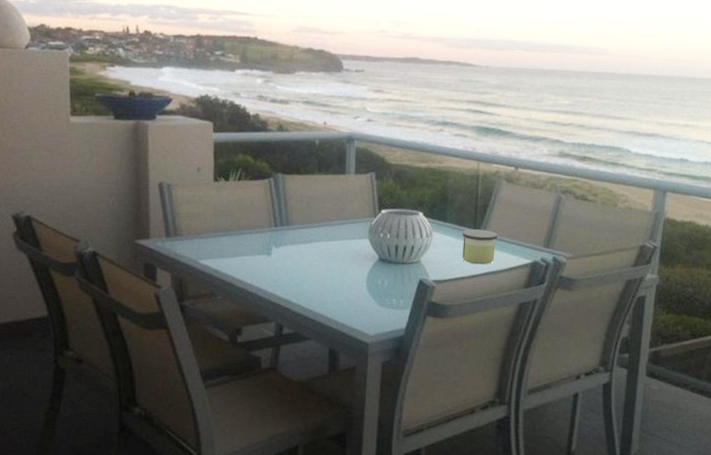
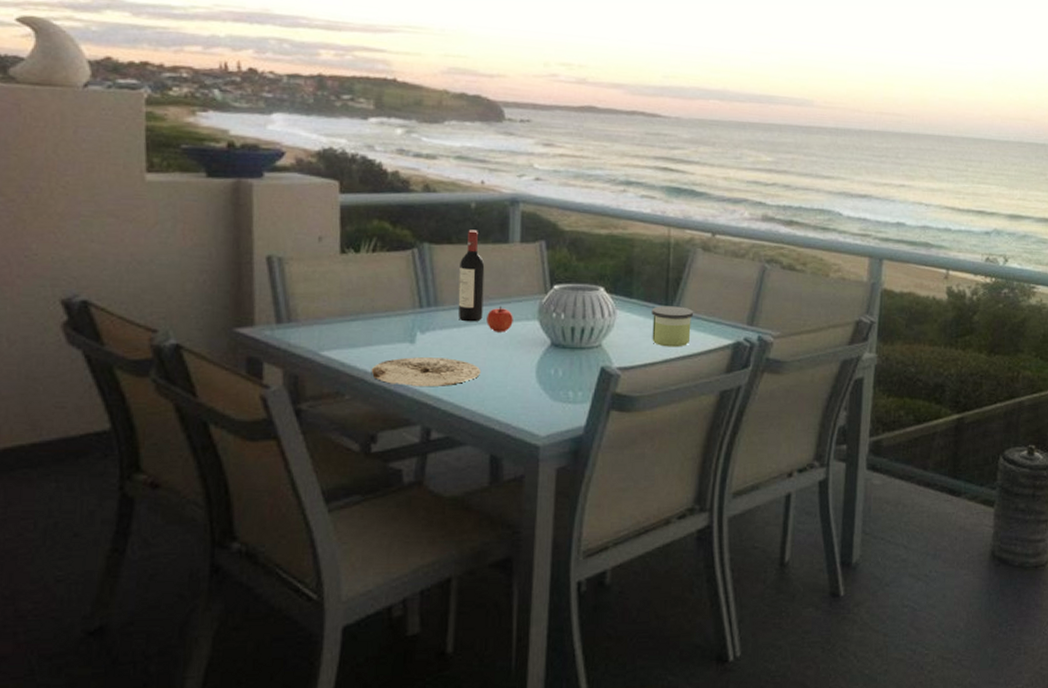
plate: none [237,267,323,292] -> present [371,357,482,387]
wine bottle: none [304,163,326,240] -> present [458,230,485,322]
apple: none [327,226,349,248] -> present [486,306,513,332]

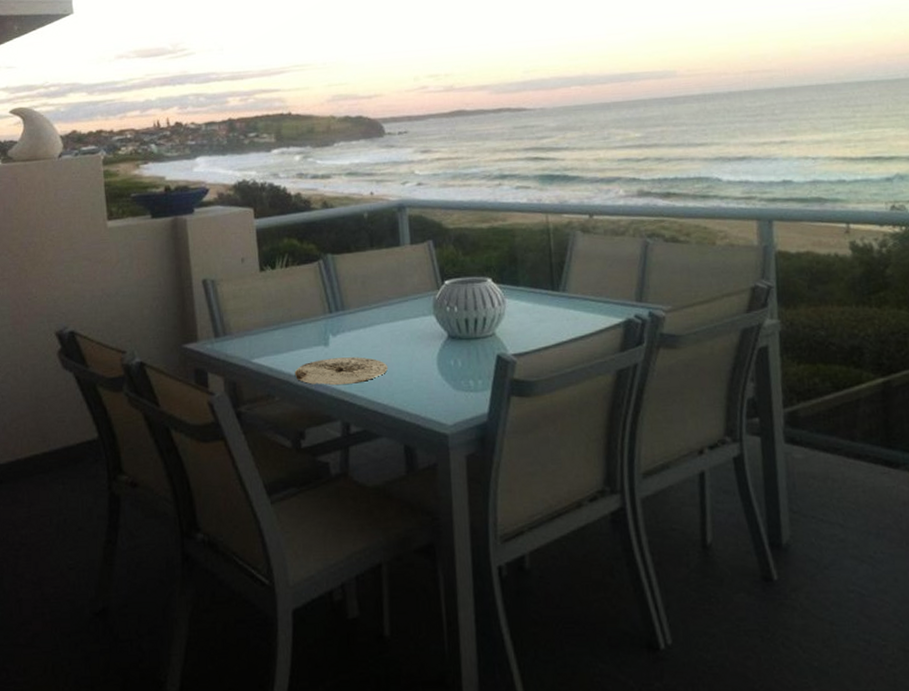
wine bottle: present [458,230,485,322] -> none [359,237,384,322]
apple: present [486,306,513,332] -> none [388,304,412,330]
candle: present [652,306,693,347] -> none [539,289,581,331]

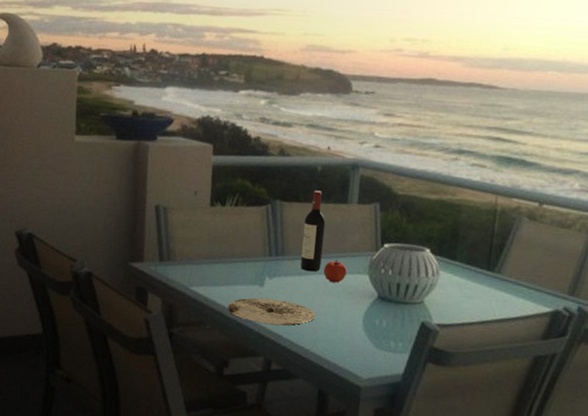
wine bottle: none [359,237,384,322] -> present [300,190,326,272]
apple: none [388,304,412,330] -> present [323,259,347,283]

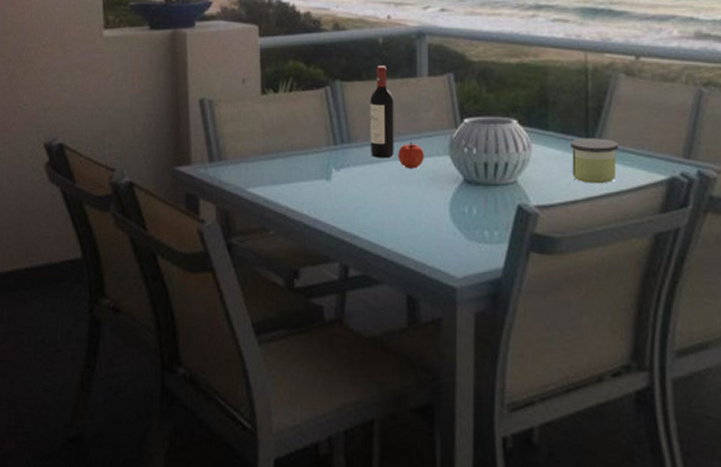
plate: present [227,297,316,326] -> none [292,194,395,224]
candle: none [471,270,514,311] -> present [570,138,618,184]

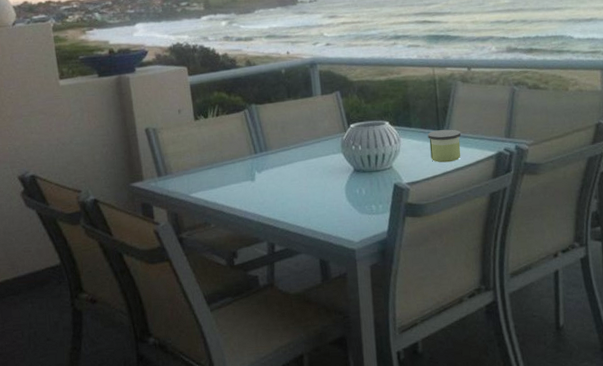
wine bottle: present [370,65,394,159] -> none [279,90,301,161]
apple: present [398,141,424,169] -> none [304,145,324,166]

